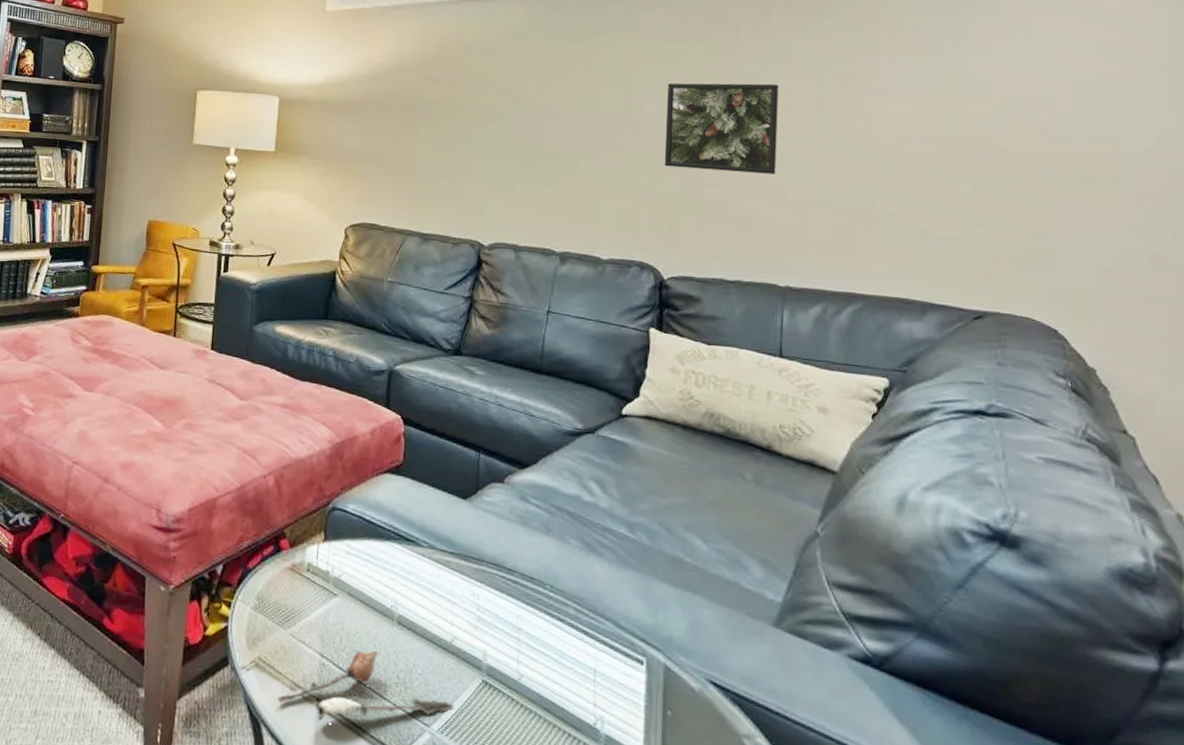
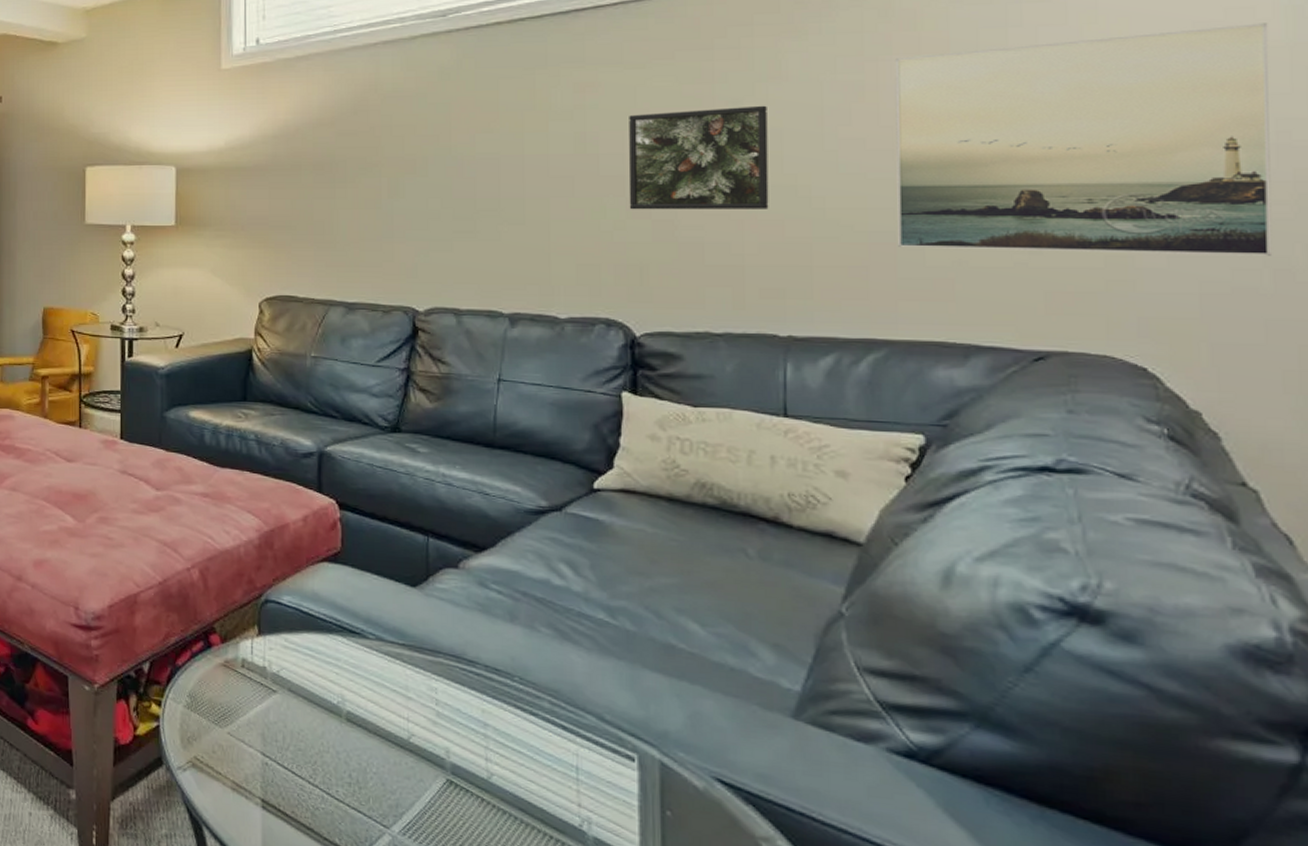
spoon: present [277,650,454,721] -> none [218,749,416,823]
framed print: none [875,49,1154,242] -> present [894,23,1273,256]

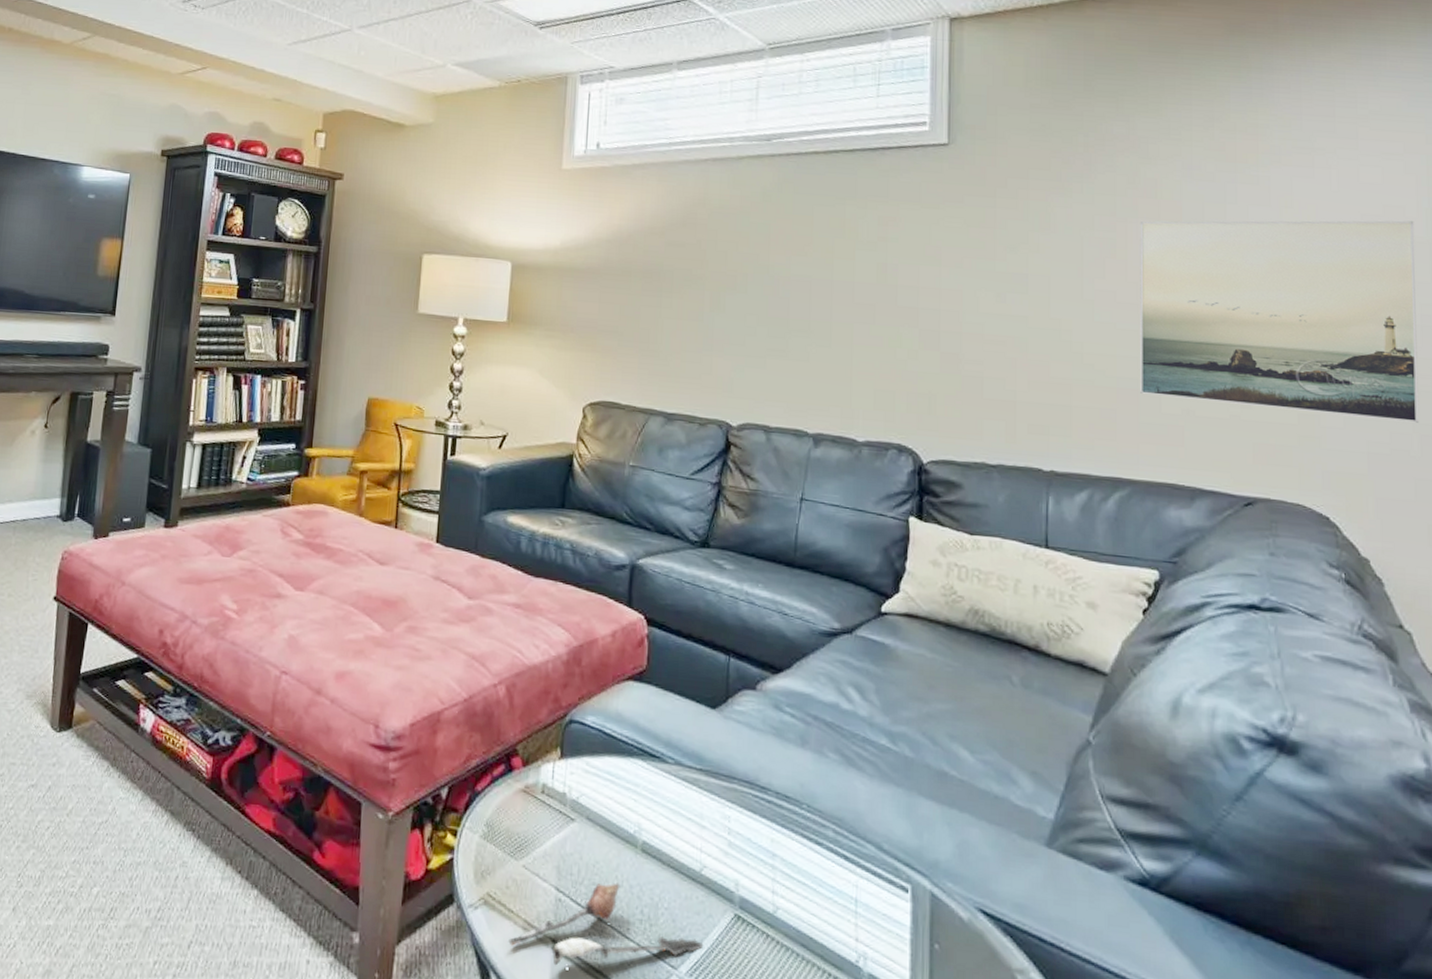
spoon: none [218,749,416,823] -> present [508,883,704,966]
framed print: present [628,105,769,210] -> none [921,251,1038,350]

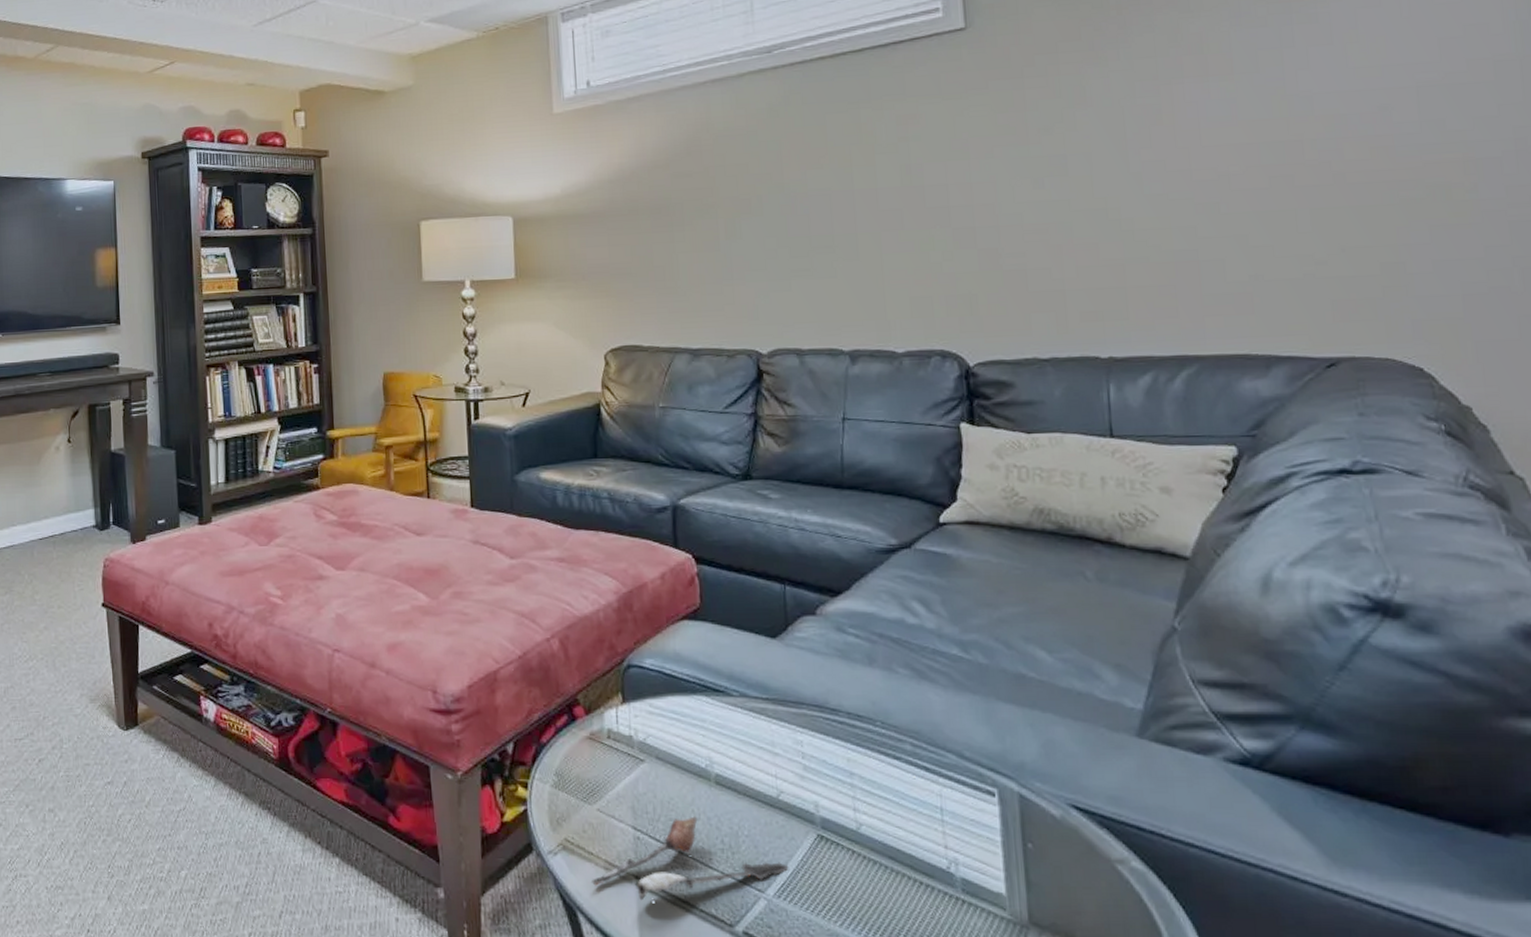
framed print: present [1140,220,1420,423] -> none [1186,38,1520,265]

